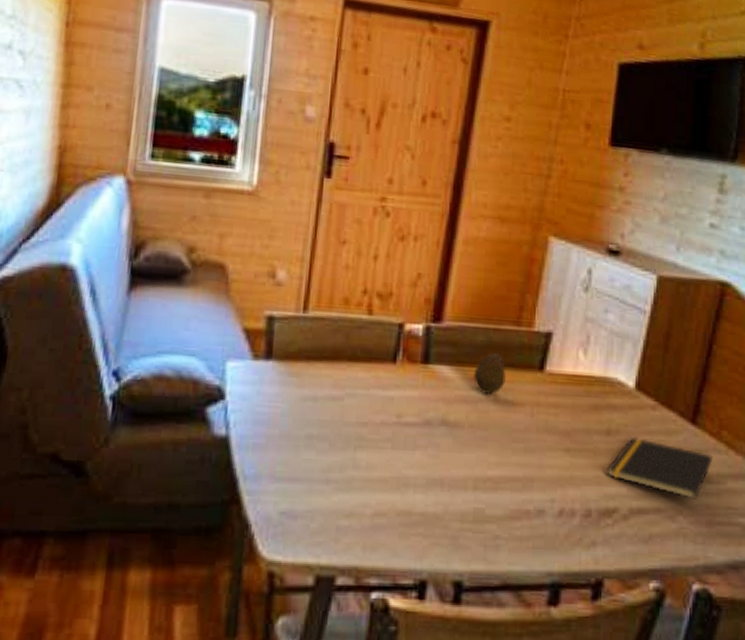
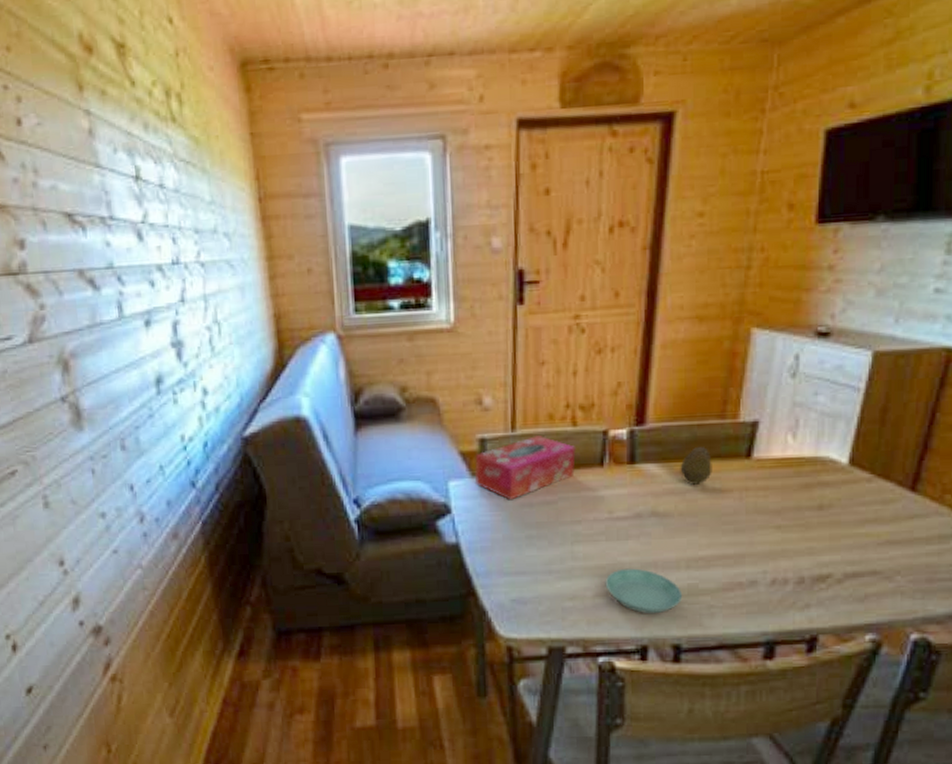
tissue box: none [256,320,369,391] -> present [474,436,576,500]
saucer: none [386,484,468,542] -> present [605,568,683,614]
notepad: present [607,436,712,500] -> none [820,508,934,560]

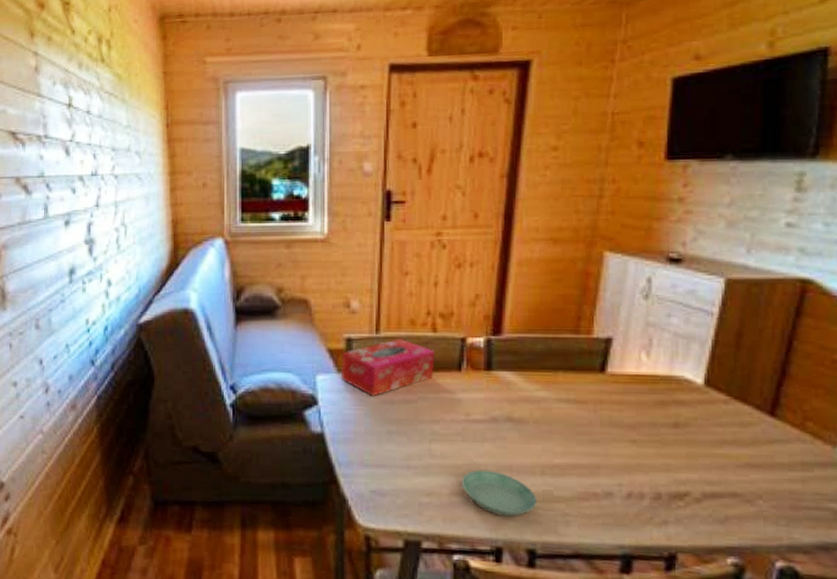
fruit: present [680,447,712,485] -> none [535,359,567,394]

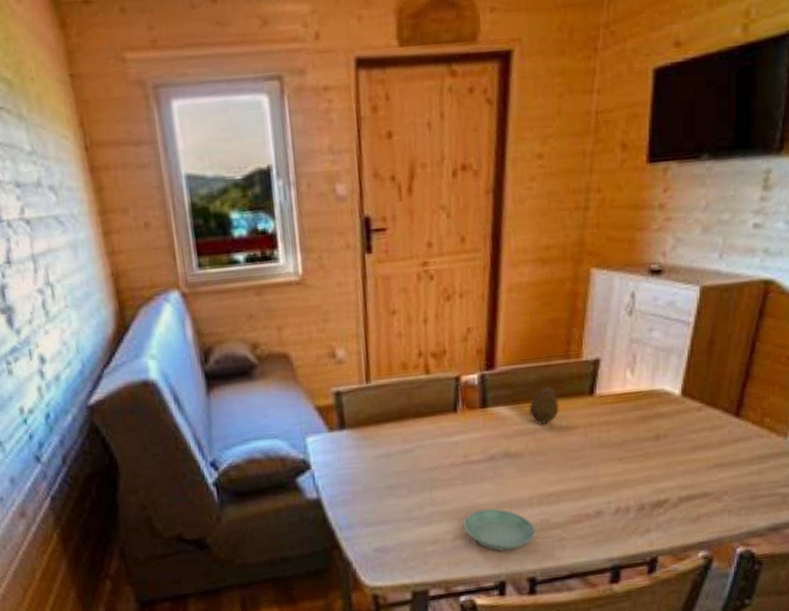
tissue box: present [340,339,435,397] -> none [331,385,430,452]
fruit: none [535,359,567,394] -> present [529,387,559,424]

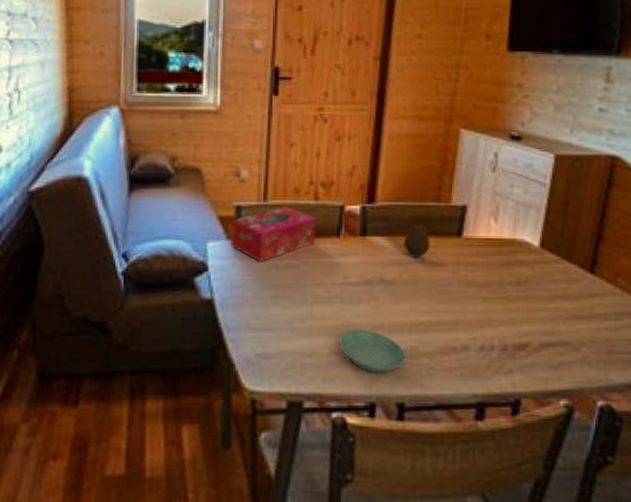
tissue box: none [331,385,430,452] -> present [230,207,317,262]

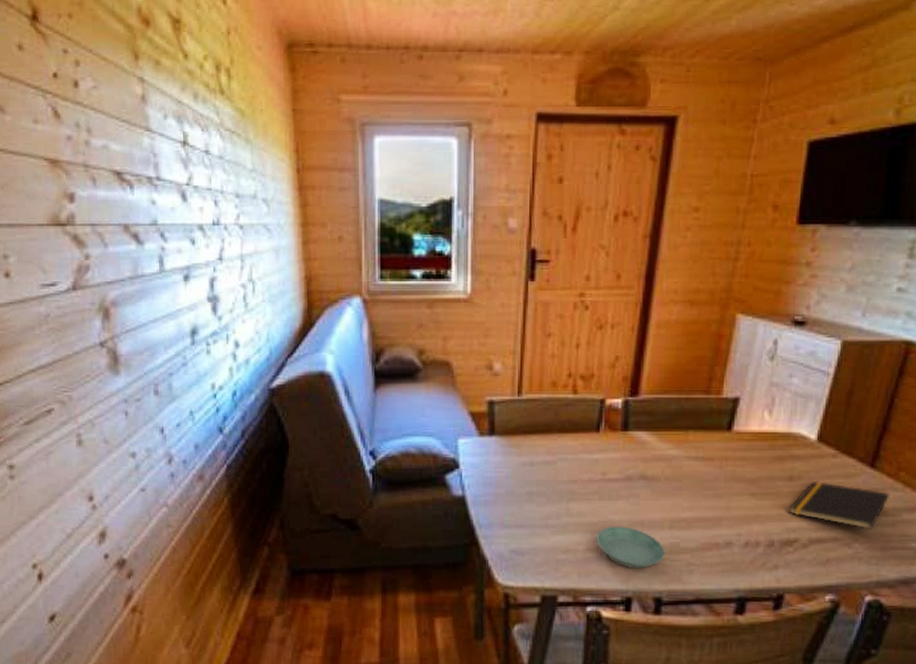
tissue box: present [230,207,317,262] -> none [482,401,575,459]
fruit: present [403,225,430,257] -> none [668,419,697,452]
notepad: none [519,285,610,334] -> present [789,480,889,530]

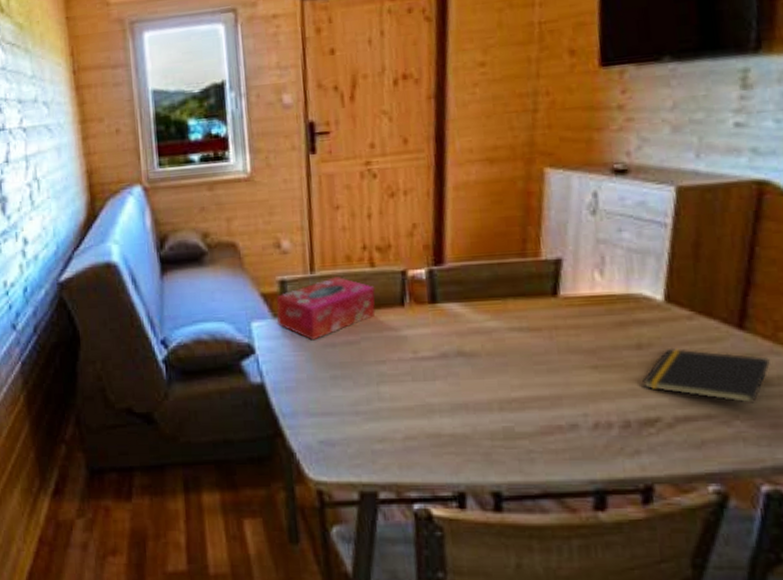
tissue box: none [482,401,575,459] -> present [276,277,376,341]
saucer: present [596,526,666,569] -> none [414,410,499,459]

